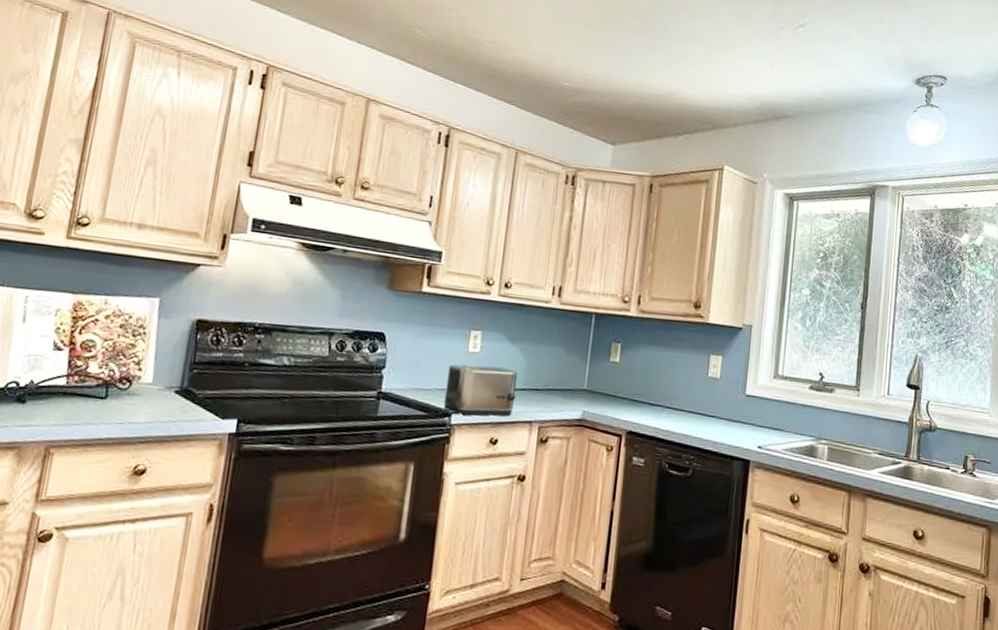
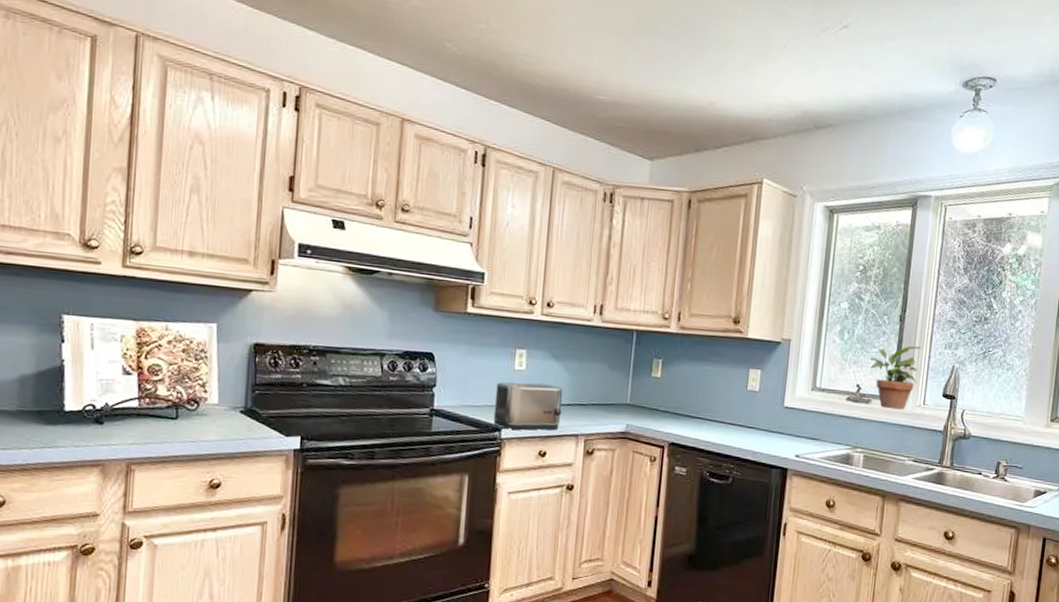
potted plant: none [832,334,884,400] -> present [869,346,922,410]

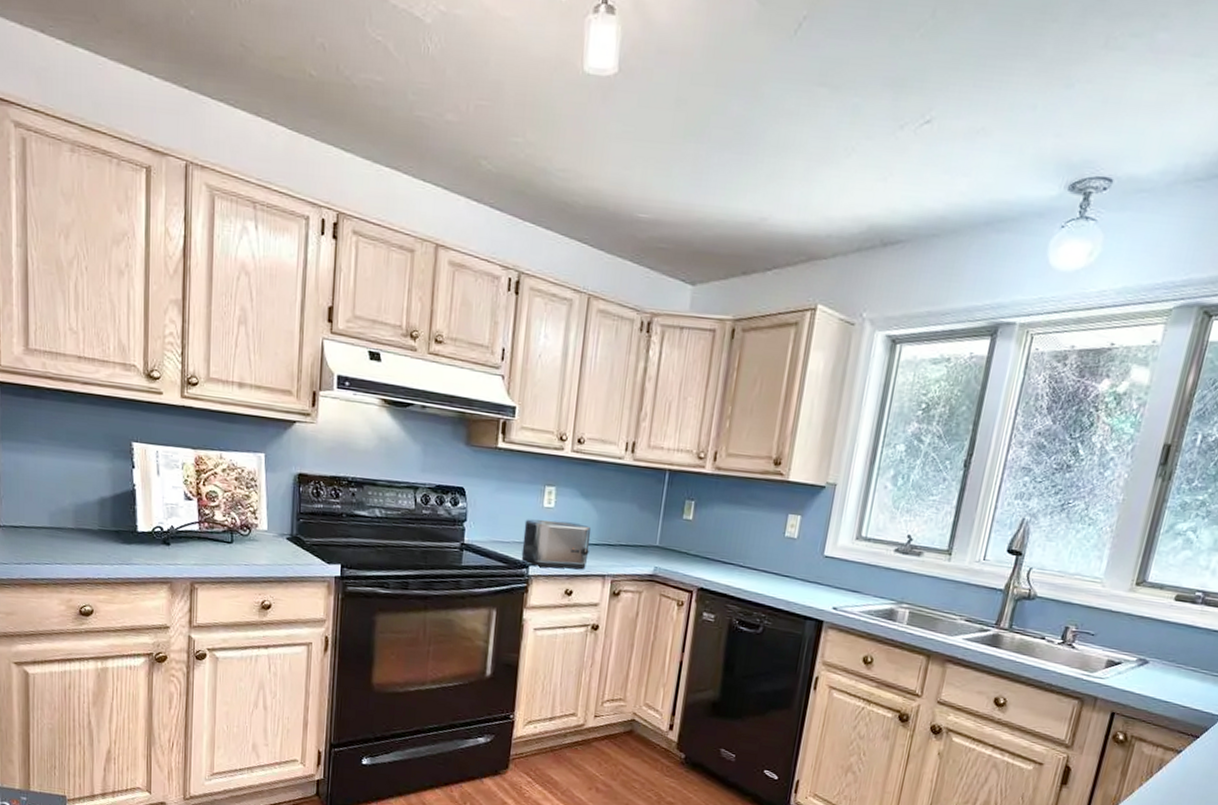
potted plant: present [869,346,922,410] -> none [924,494,988,565]

